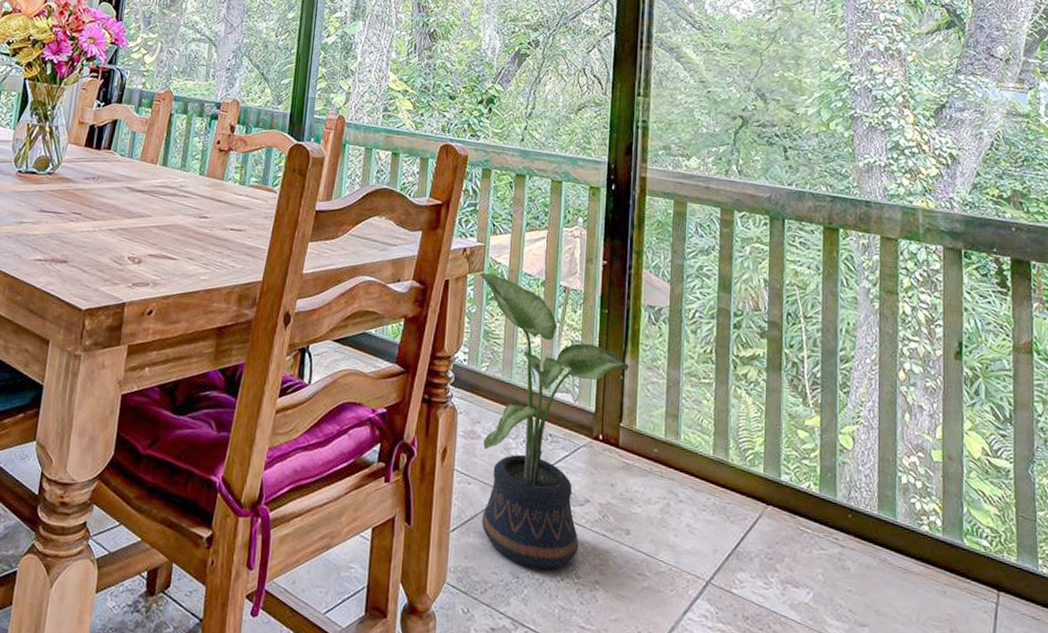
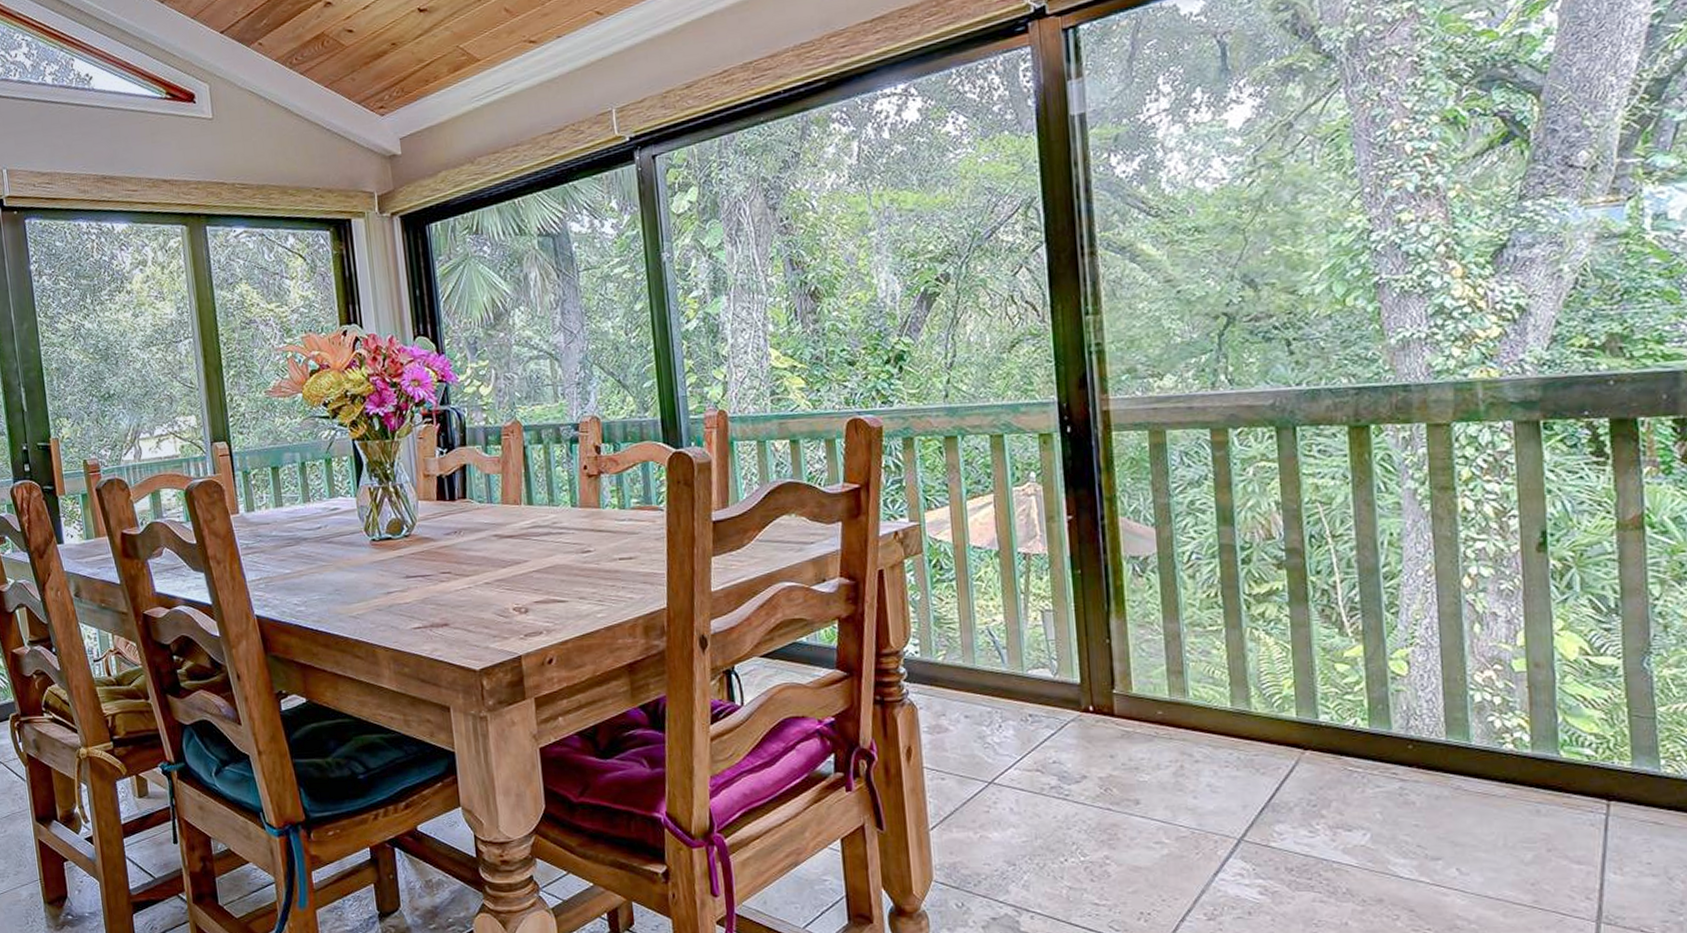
potted plant: present [479,273,629,571] -> none [918,553,1115,855]

